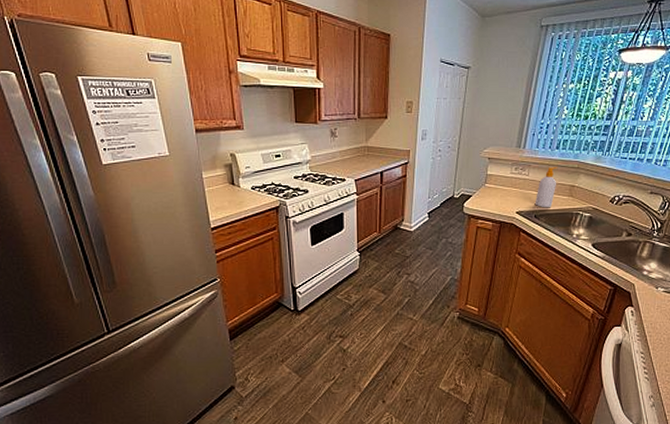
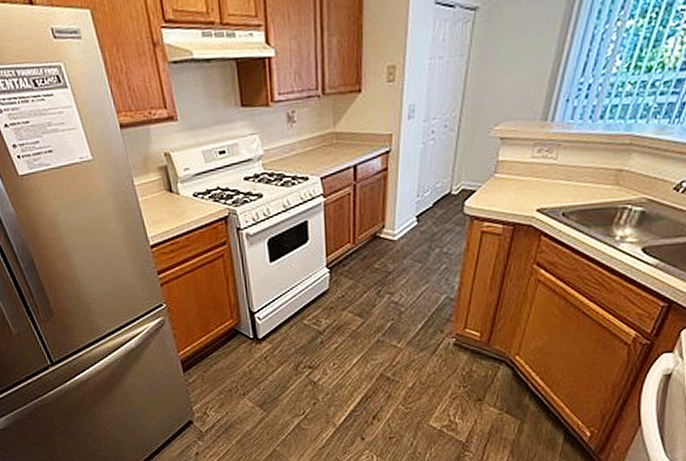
soap bottle: present [534,167,558,208] -> none [563,145,601,203]

